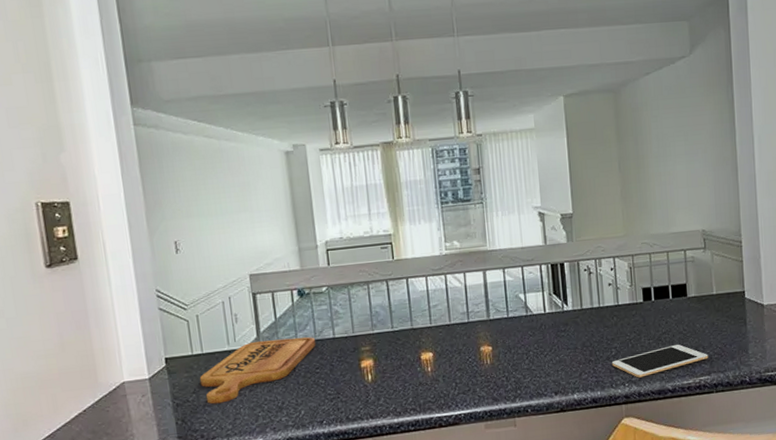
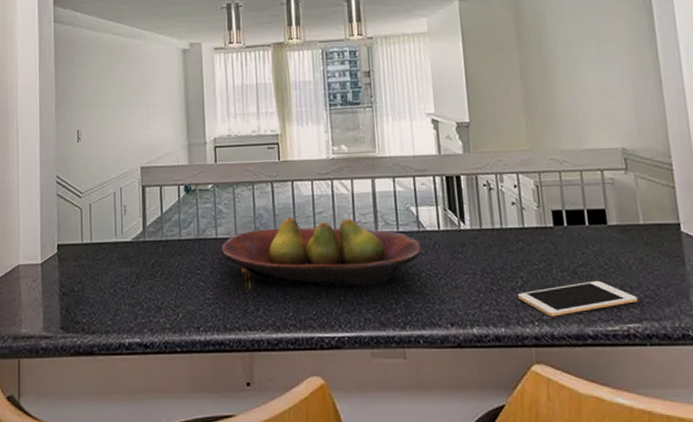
cutting board: present [199,336,316,404] -> none [86,234,199,297]
fruit bowl: none [339,309,530,374] -> present [221,216,422,287]

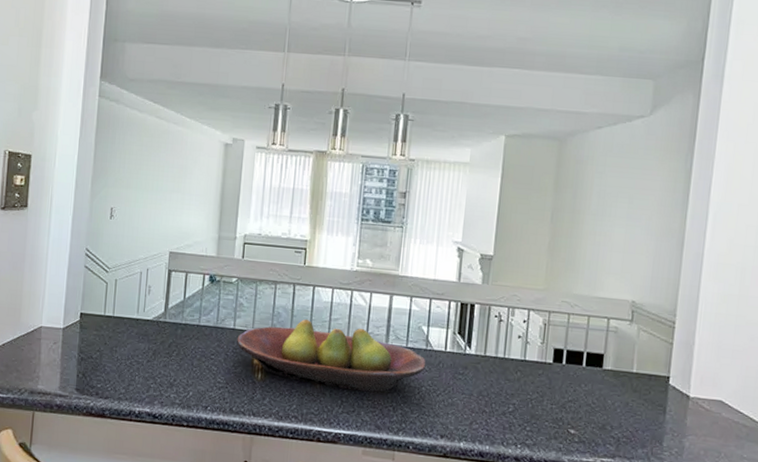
cell phone: present [517,280,638,317] -> none [506,416,616,443]

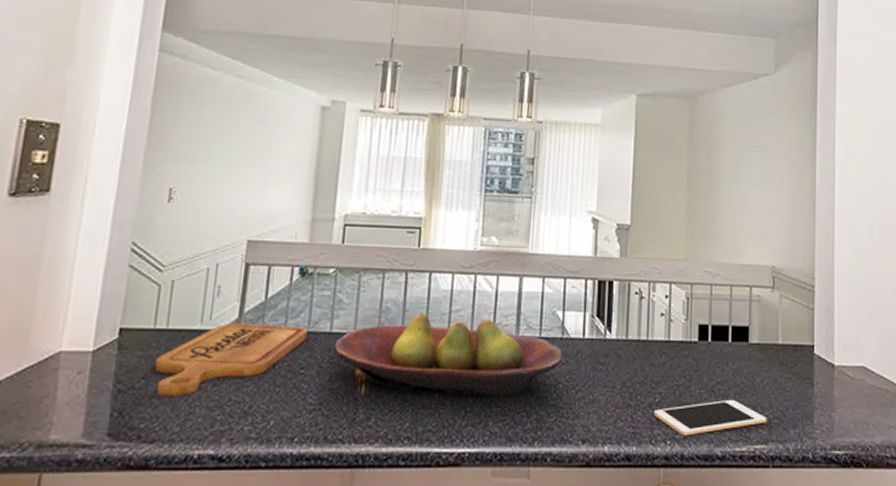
cutting board: none [105,315,217,367] -> present [154,323,308,397]
cell phone: none [506,416,616,443] -> present [653,399,767,436]

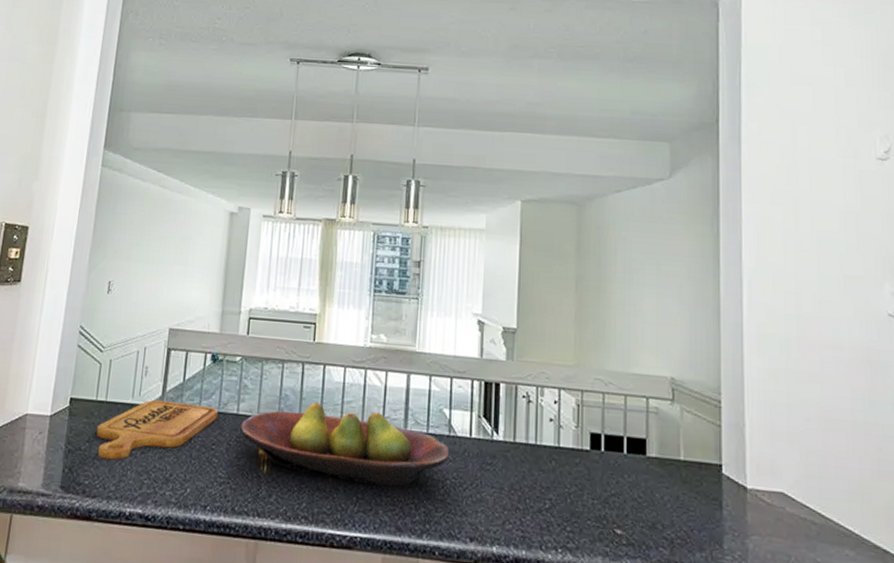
cell phone: present [653,399,767,436] -> none [543,513,669,546]

